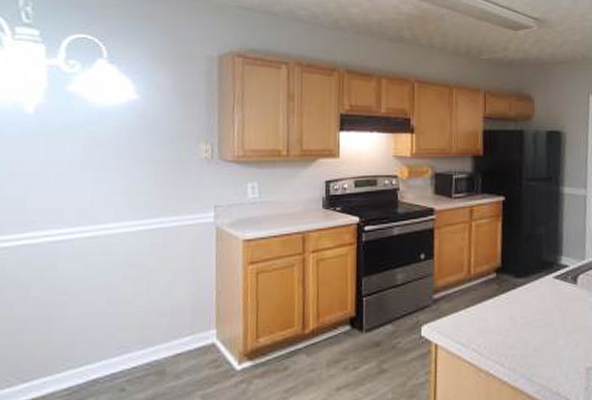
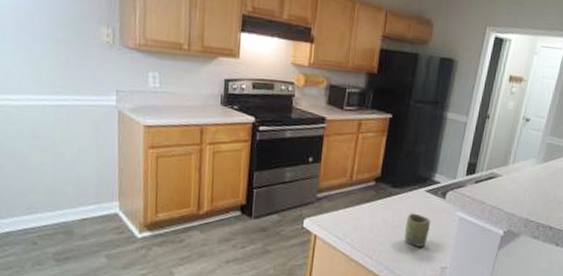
cup: none [537,305,566,346] -> present [404,213,431,247]

